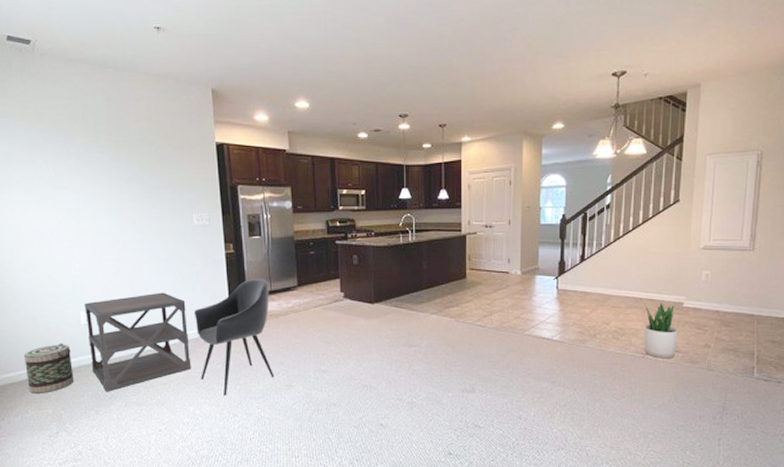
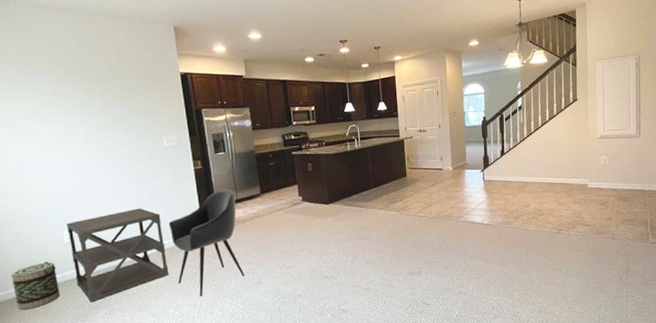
planter: present [644,303,678,359] -> none [556,185,586,233]

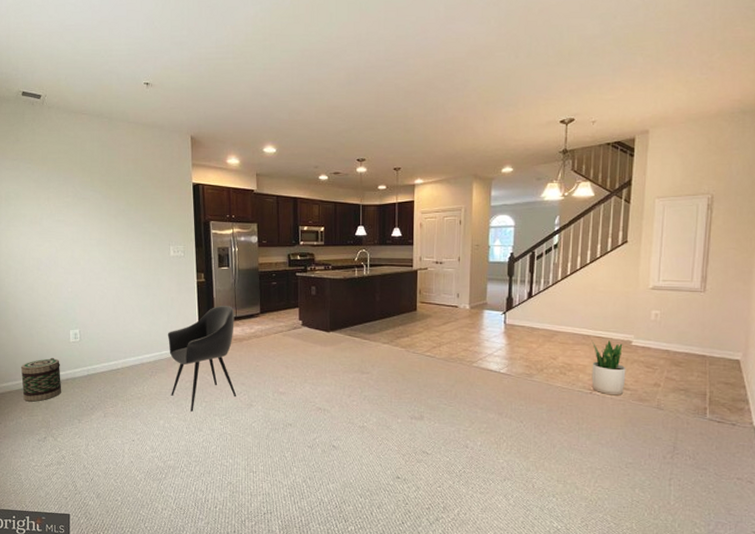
side table: present [67,208,169,303] -> none [74,315,163,403]
planter: none [556,185,586,233] -> present [591,340,626,396]

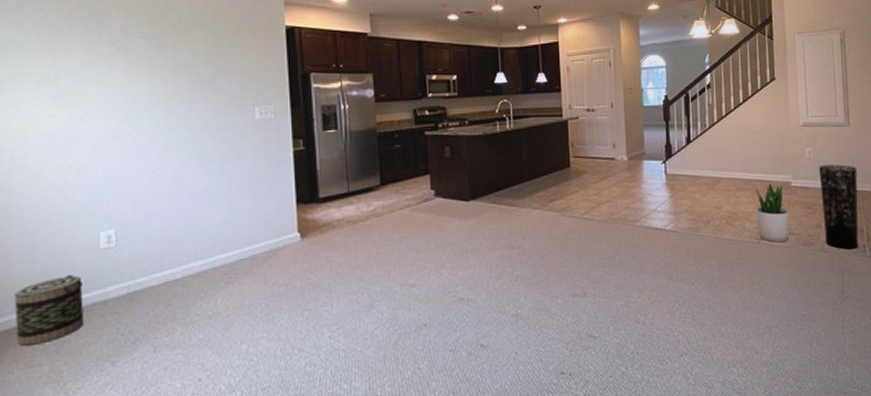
armchair: present [167,306,237,412] -> none [251,179,352,326]
umbrella stand: none [663,328,707,410] -> present [818,164,859,250]

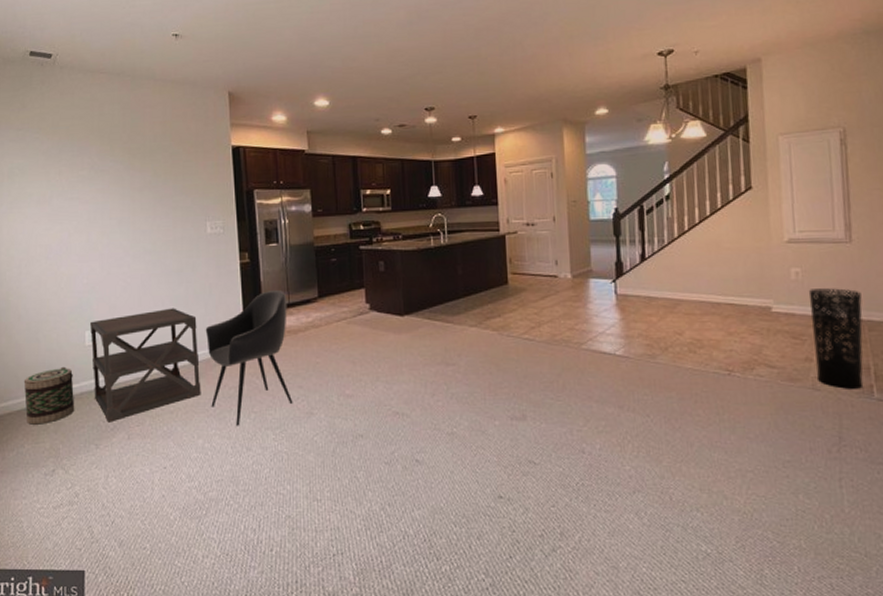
side table: none [107,201,246,335] -> present [90,308,201,423]
armchair: none [251,179,352,326] -> present [205,290,293,426]
planter: present [753,183,790,243] -> none [722,308,770,376]

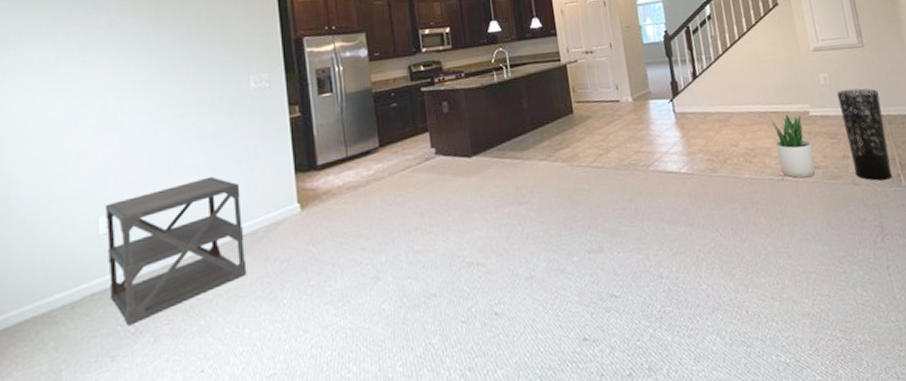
basket: present [23,366,75,425] -> none [13,263,84,345]
armchair: present [205,290,293,426] -> none [250,143,356,306]
planter: none [722,308,770,376] -> present [768,114,816,179]

